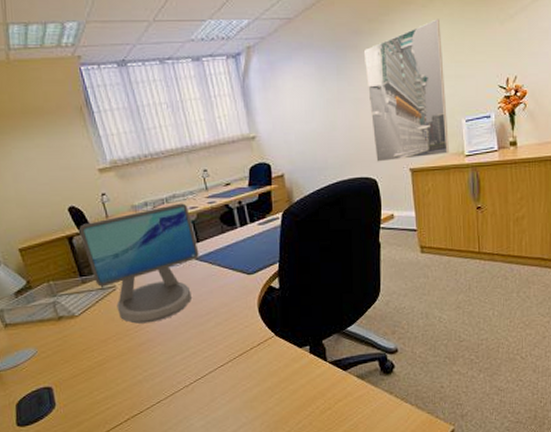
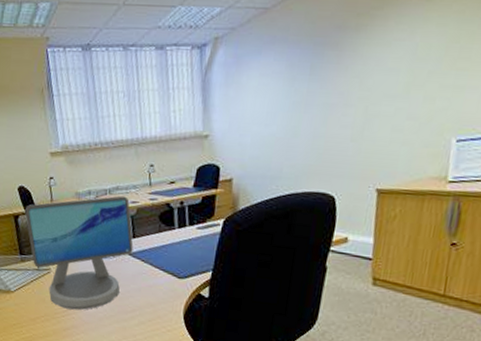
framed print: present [363,19,449,162] -> none [338,16,446,178]

